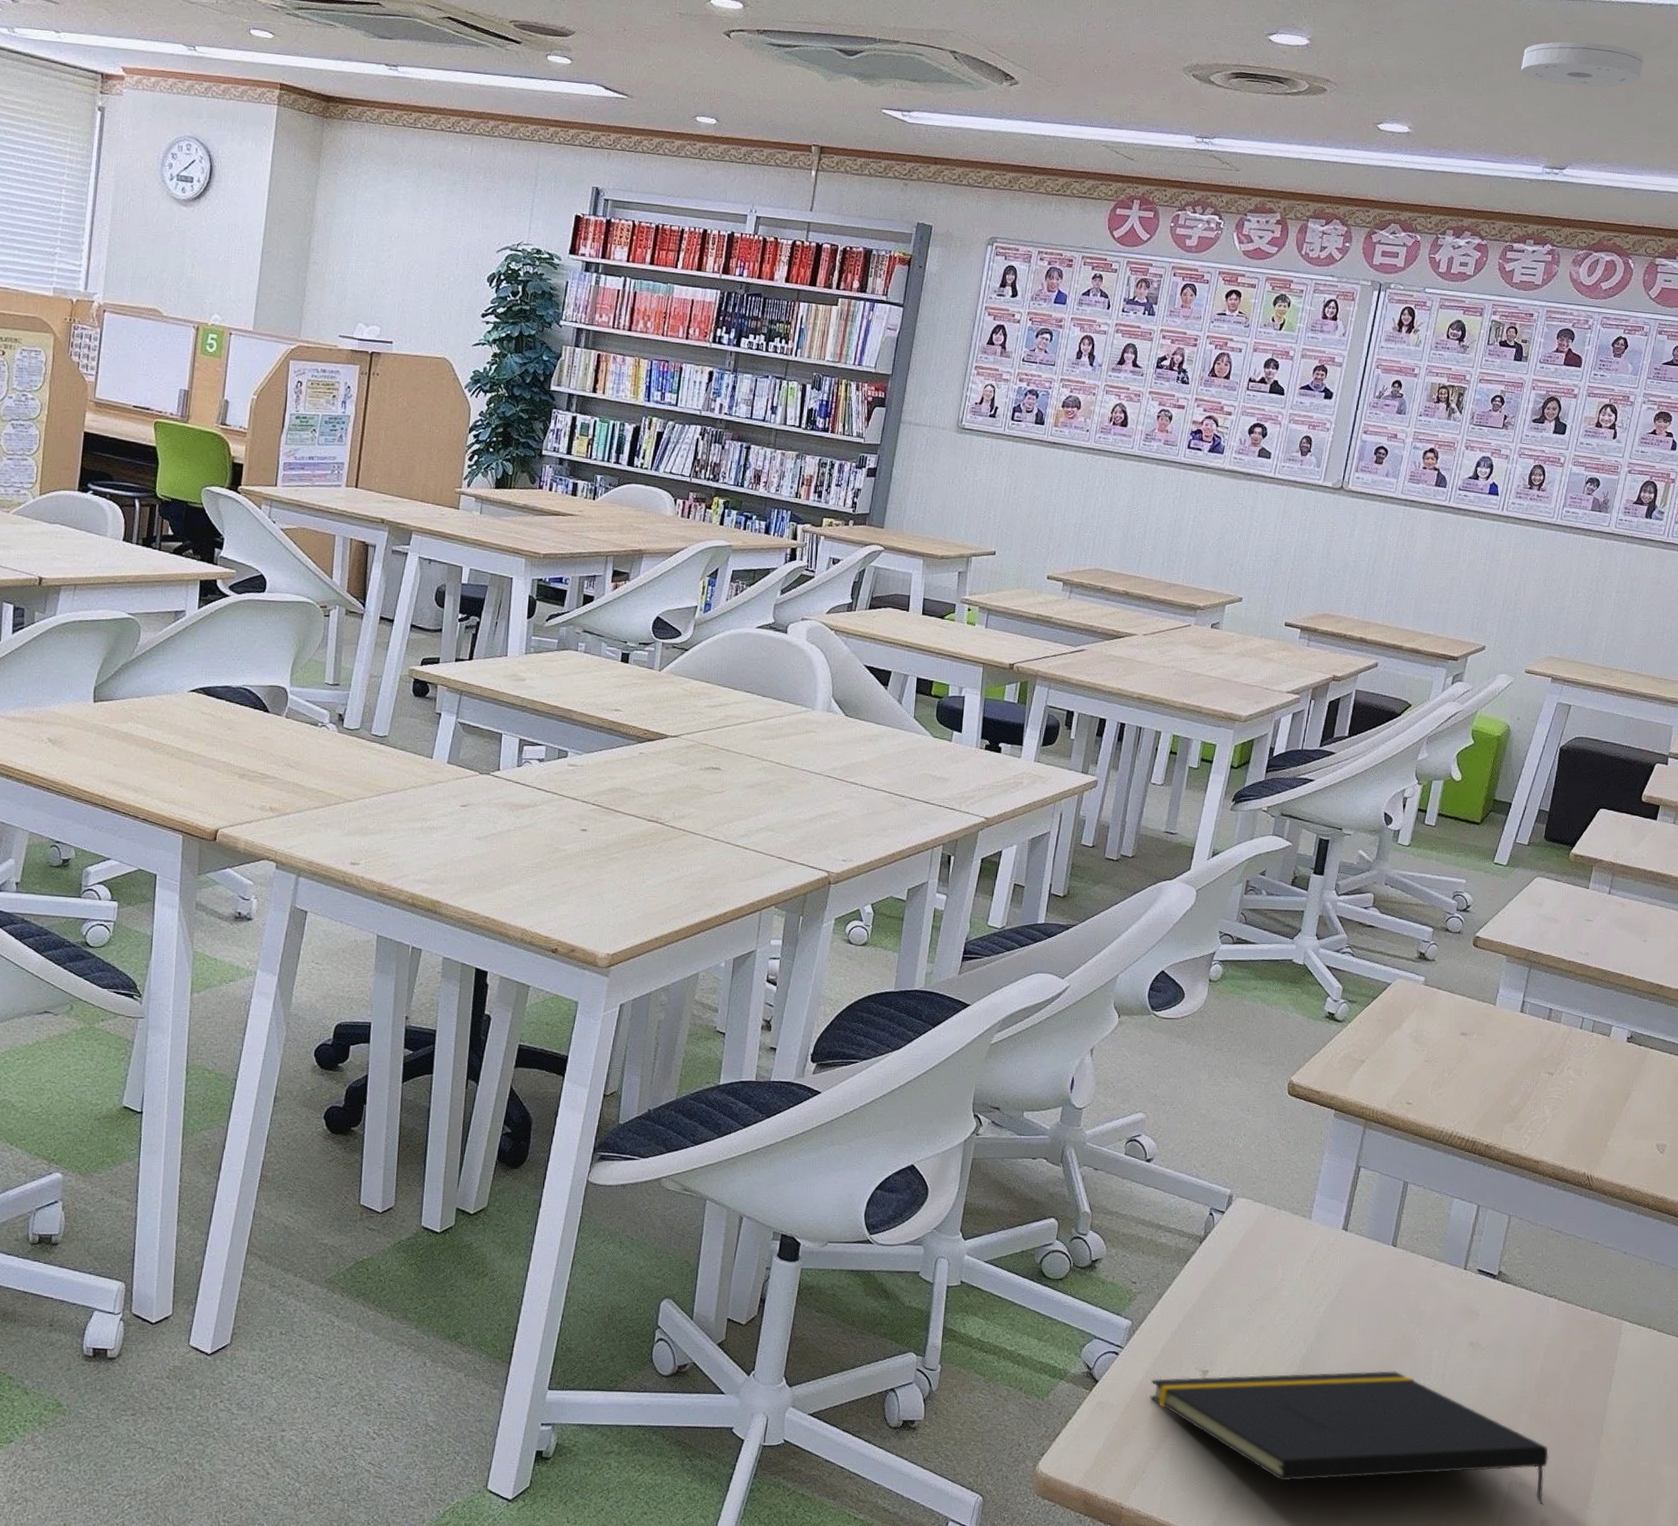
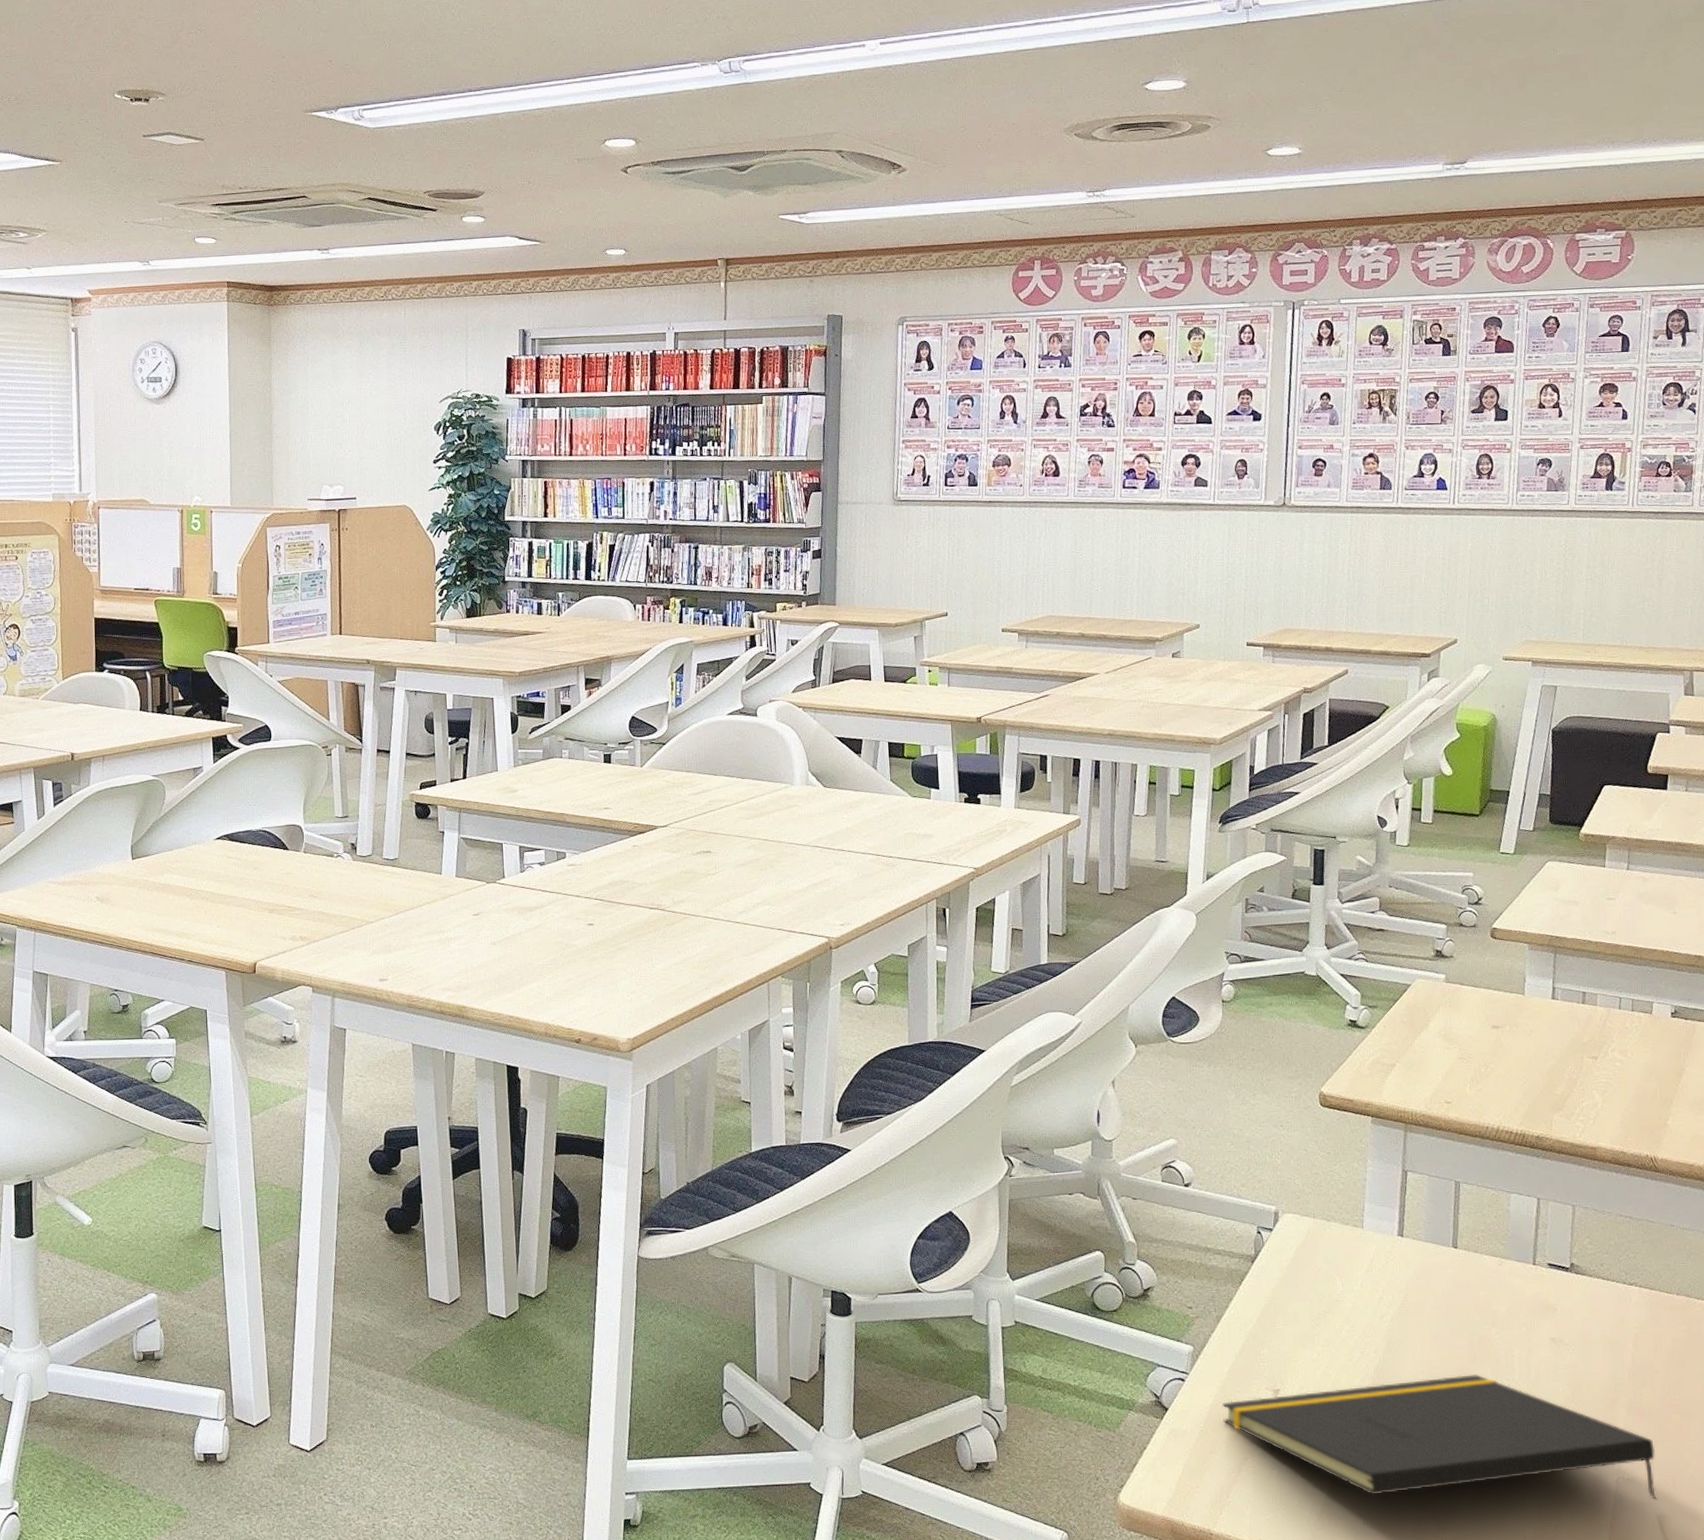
smoke detector: present [1520,41,1644,87] -> none [1404,35,1531,83]

